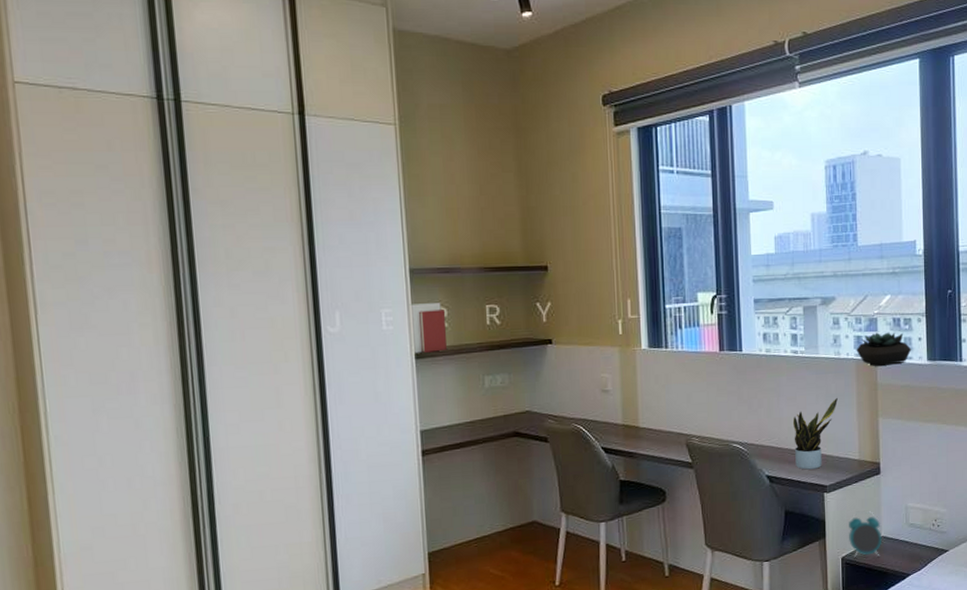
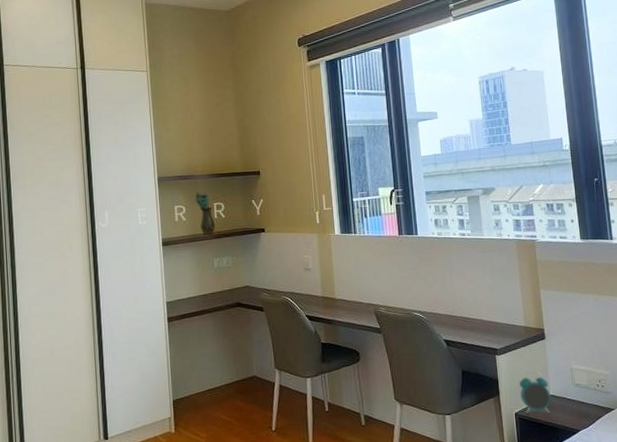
books: present [408,303,448,354] -> none [157,202,186,243]
vase: none [460,289,488,346] -> present [194,191,216,235]
potted plant: present [792,397,838,470] -> none [464,272,503,335]
succulent plant: present [856,332,912,366] -> none [515,215,566,245]

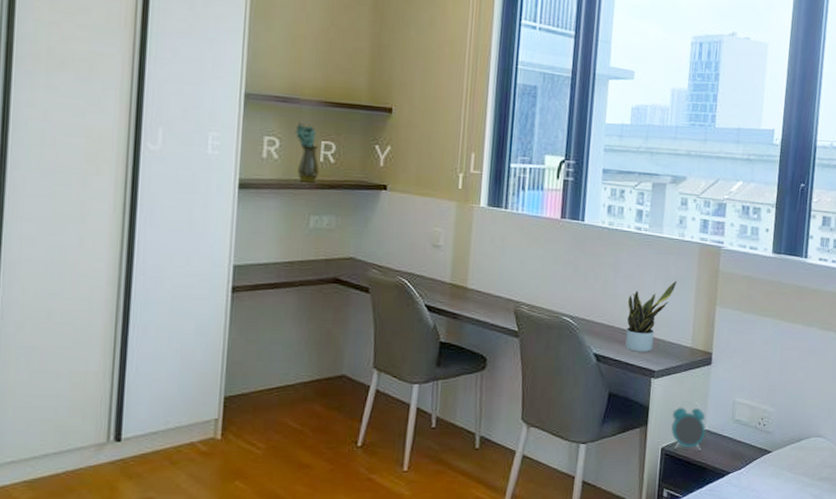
potted plant: none [464,272,503,335] -> present [625,280,677,352]

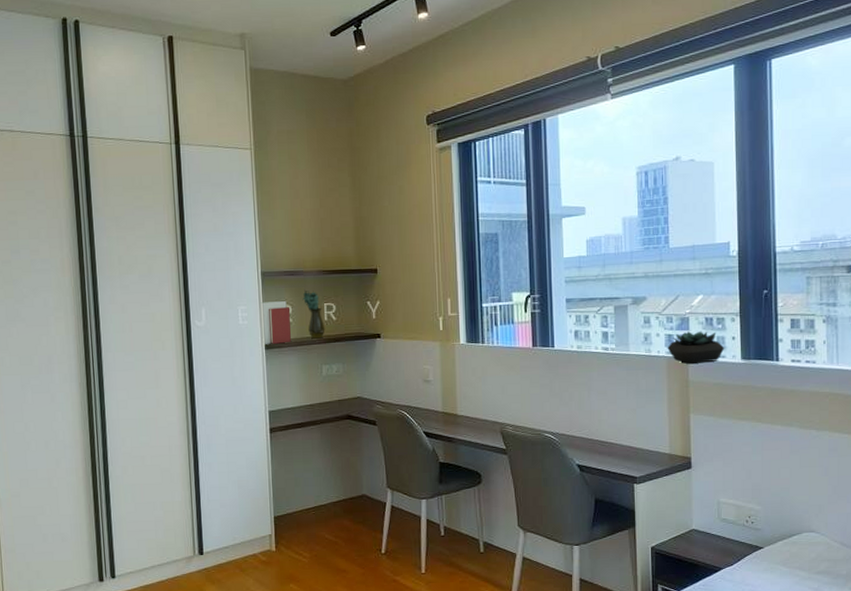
books: none [238,130,278,184] -> present [260,301,292,345]
potted plant: present [625,280,677,352] -> none [603,393,648,461]
alarm clock: present [671,401,706,452] -> none [659,503,693,550]
succulent plant: none [701,218,758,253] -> present [667,331,725,364]

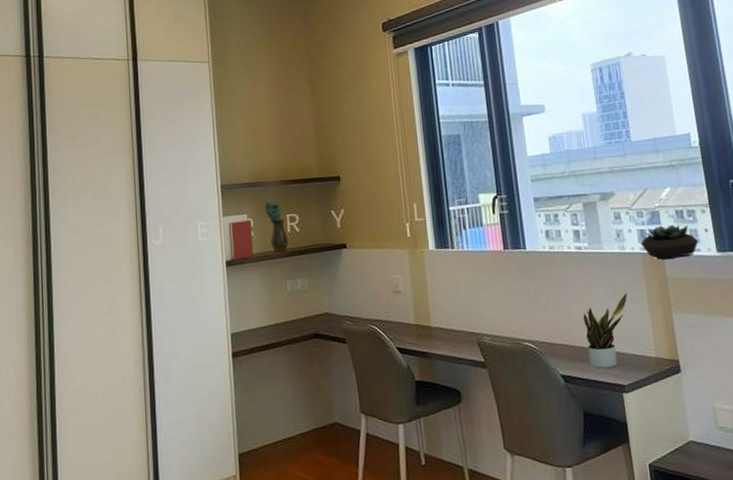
potted plant: none [603,393,648,461] -> present [582,292,627,369]

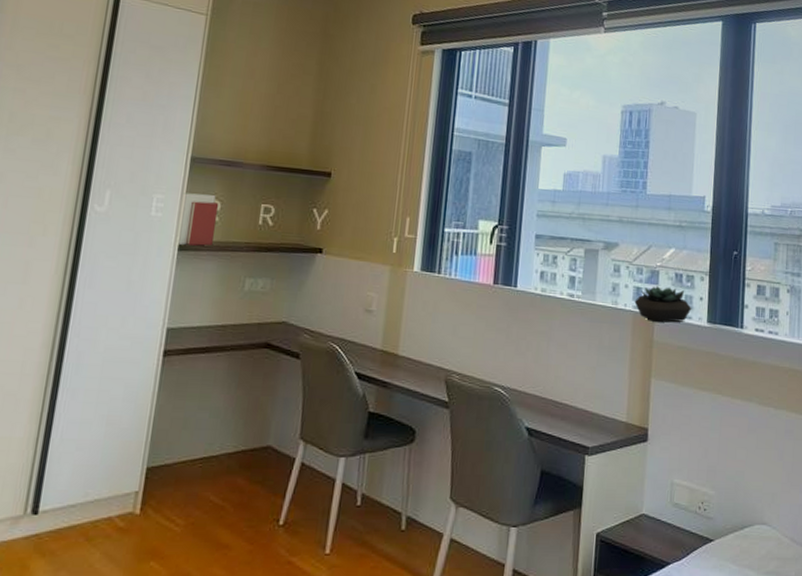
vase: present [264,201,289,253] -> none [236,185,258,246]
potted plant: present [582,292,627,369] -> none [558,350,610,427]

